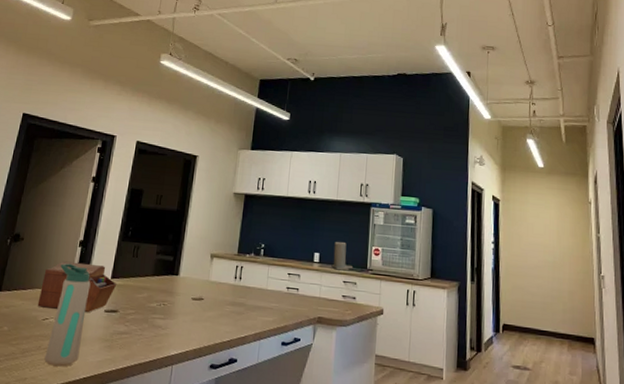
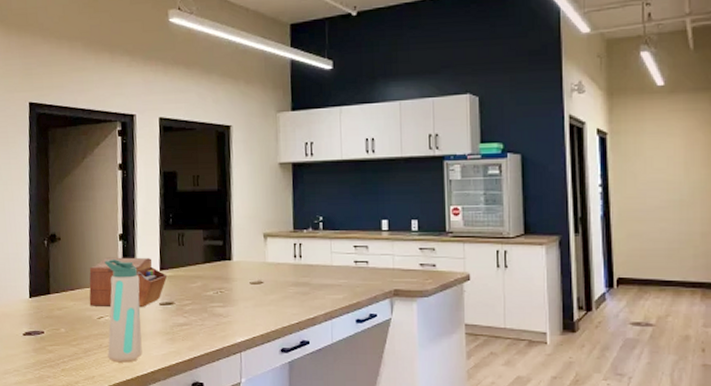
paper towel: present [331,242,354,271] -> none [403,205,430,237]

